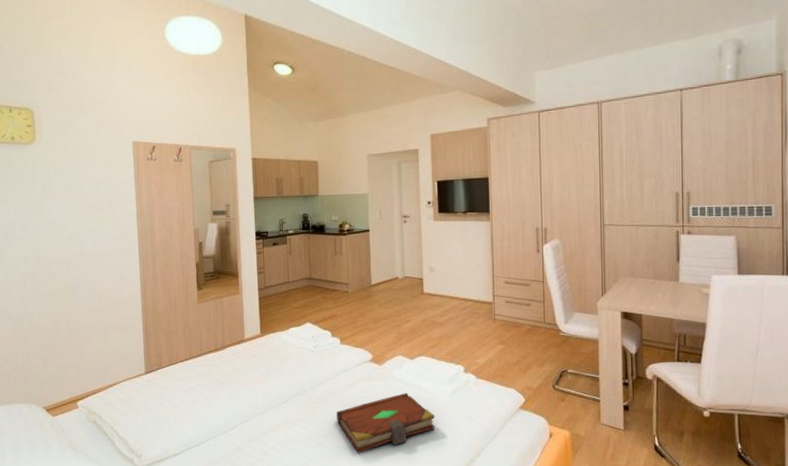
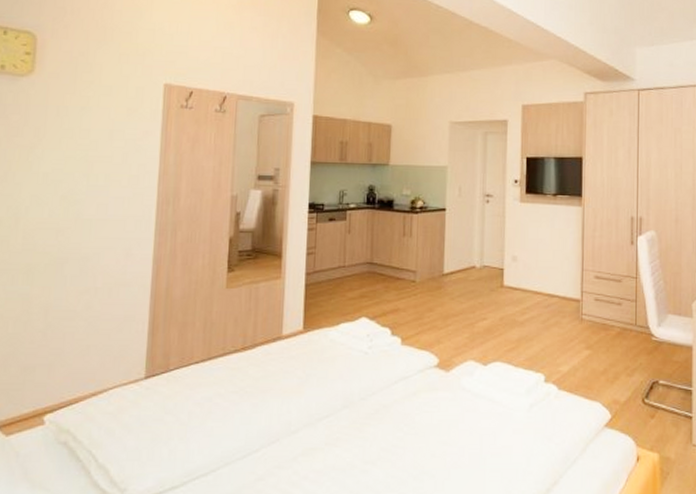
book: present [337,393,436,454] -> none [389,407,508,484]

